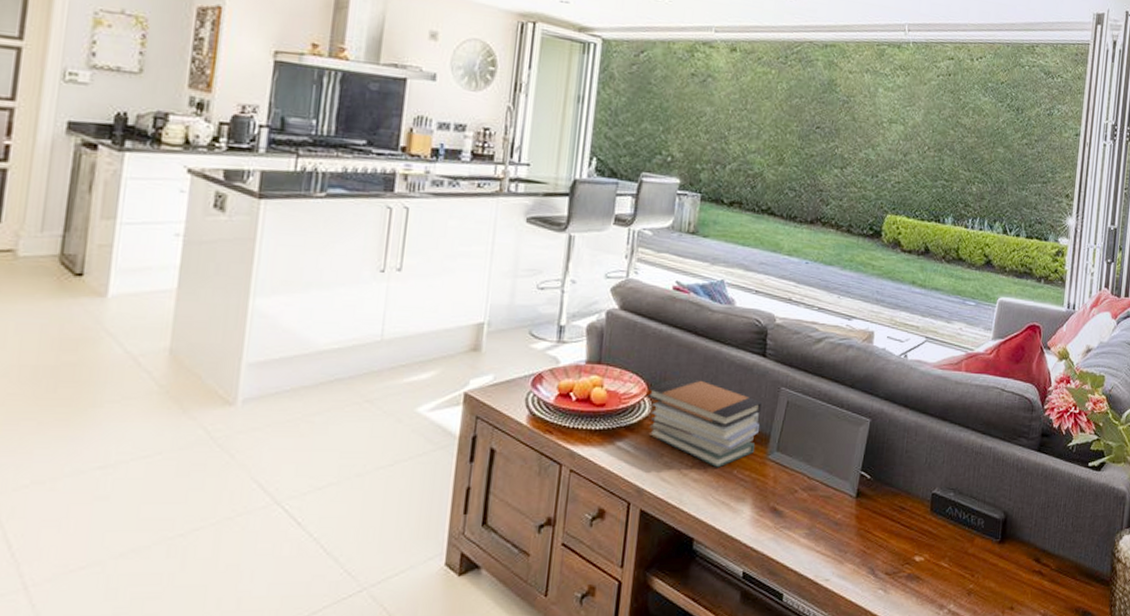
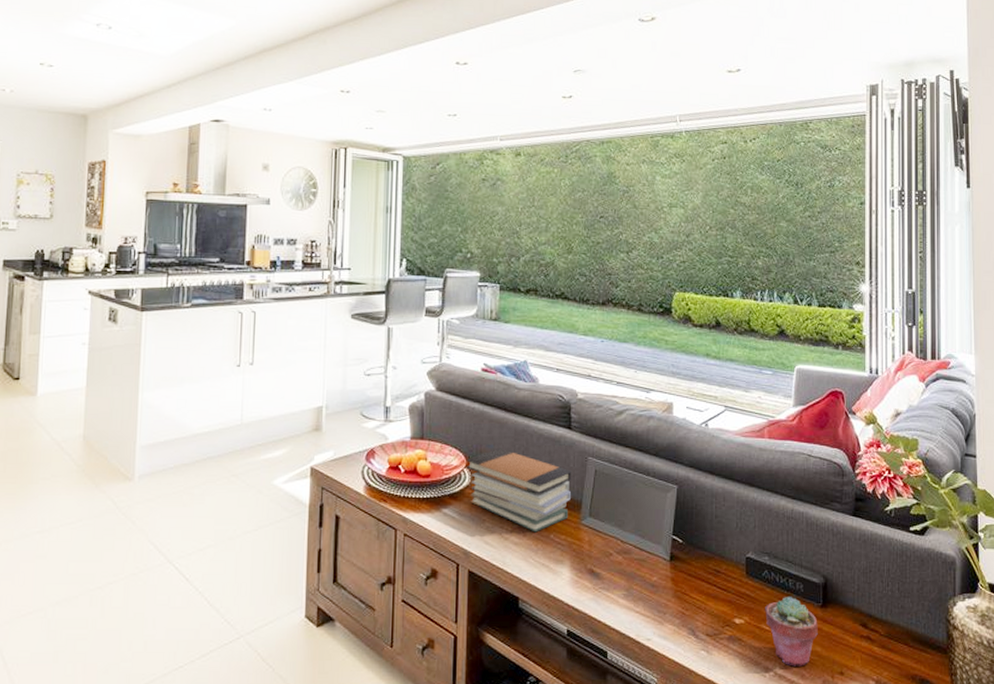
potted succulent: none [945,533,995,603] -> present [765,597,818,667]

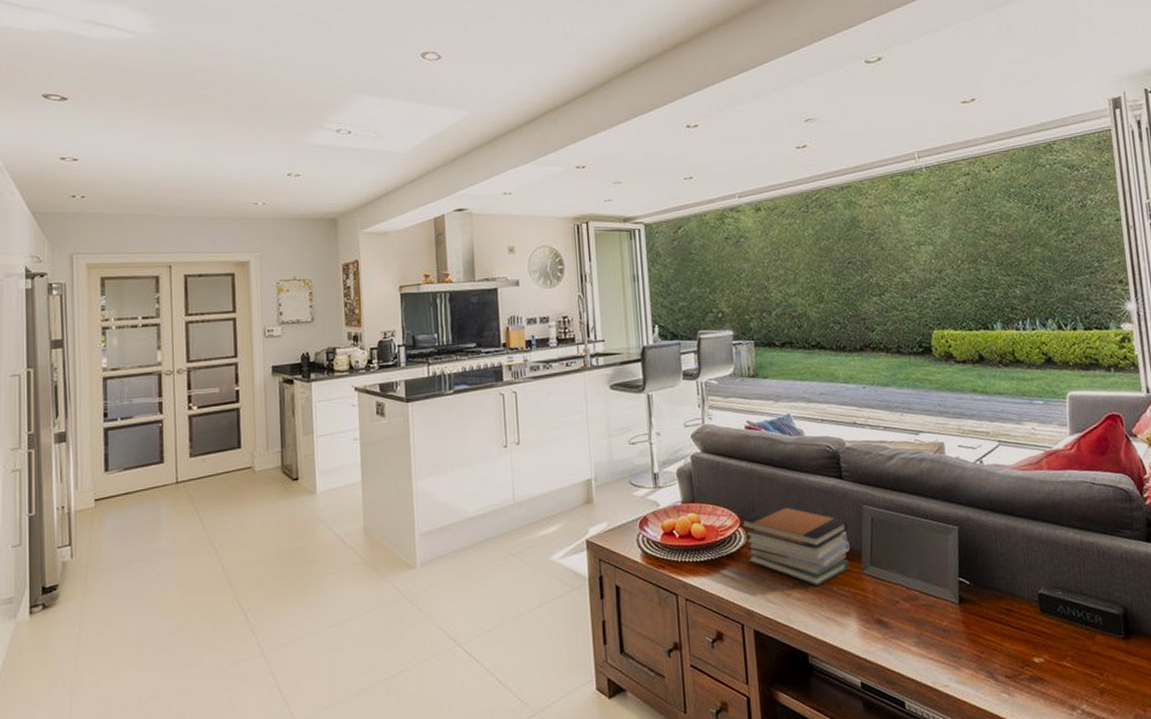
potted succulent: present [765,597,818,667] -> none [1064,631,1124,703]

